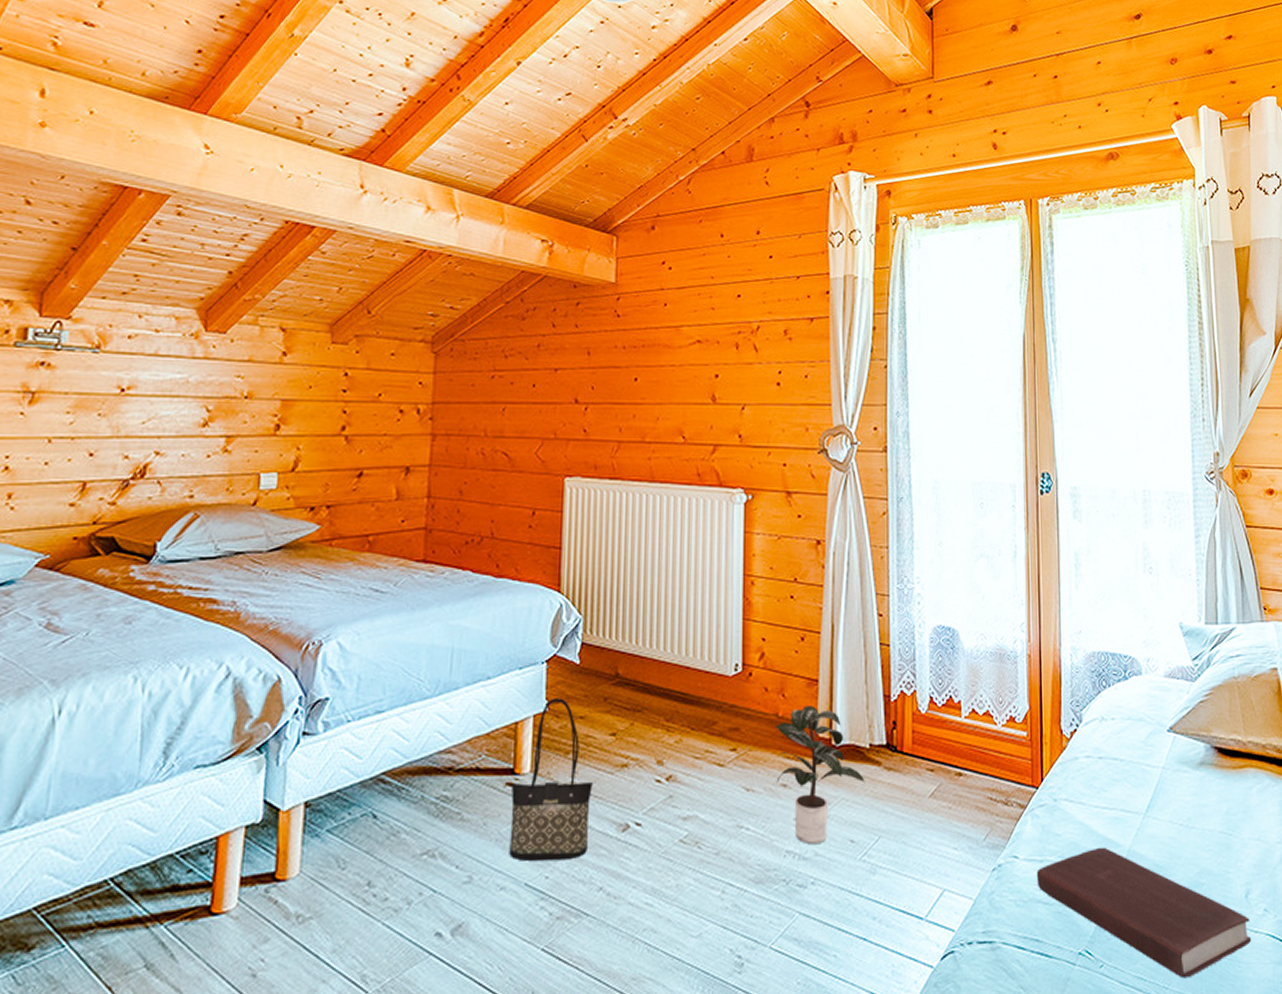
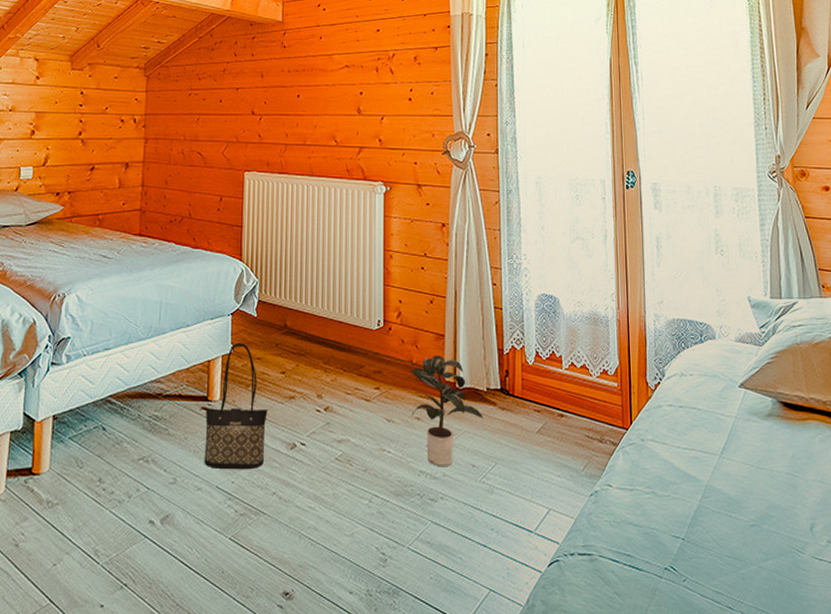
book: present [1036,847,1252,979] -> none [627,481,817,595]

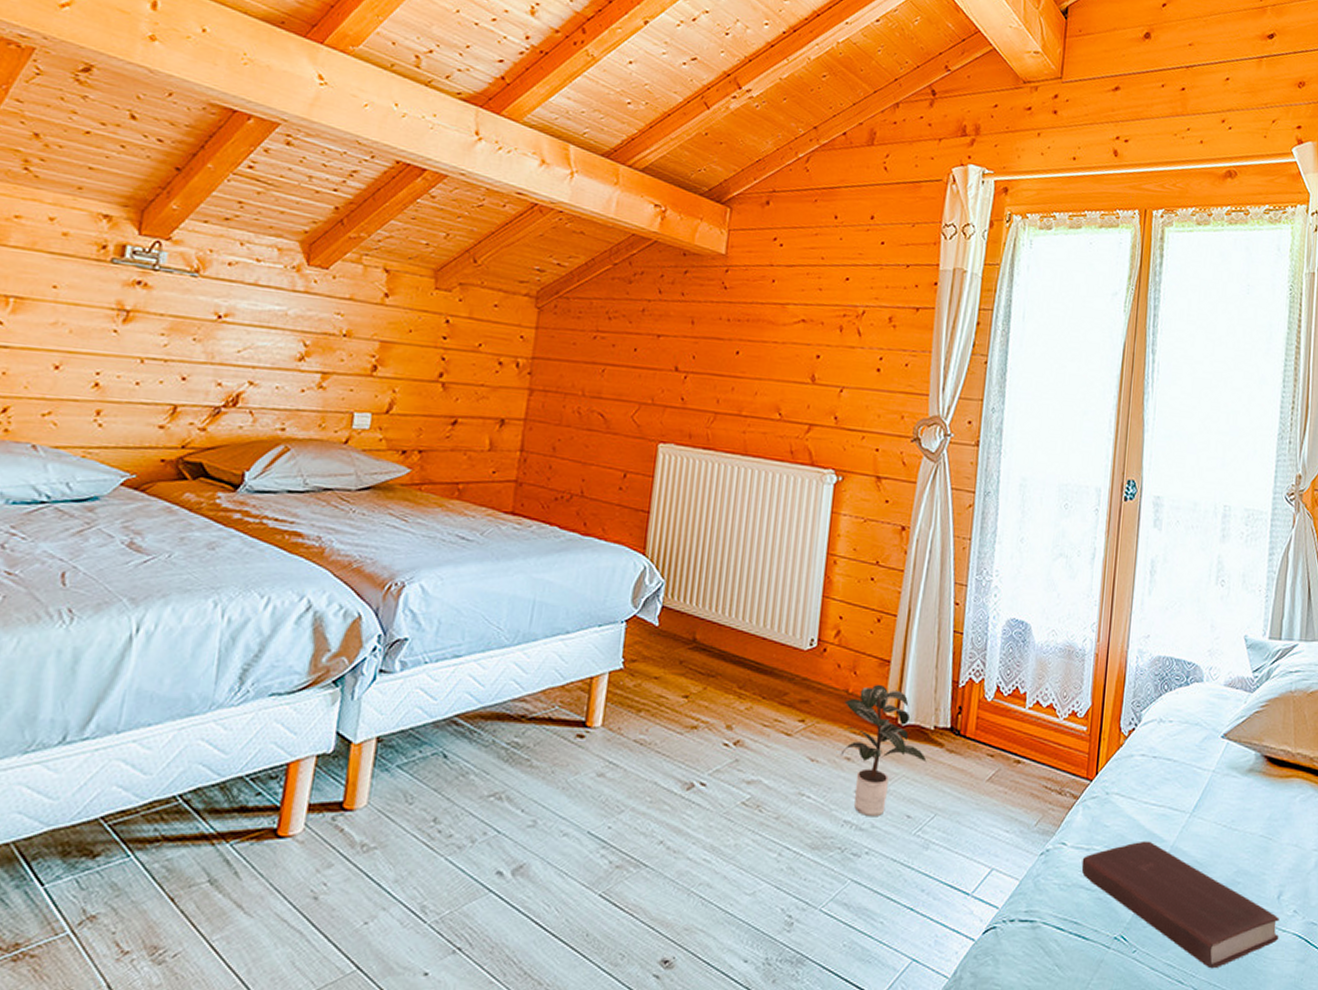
tote bag: present [204,343,267,469] -> none [574,657,662,812]
book: none [627,481,817,595] -> present [1081,841,1279,969]

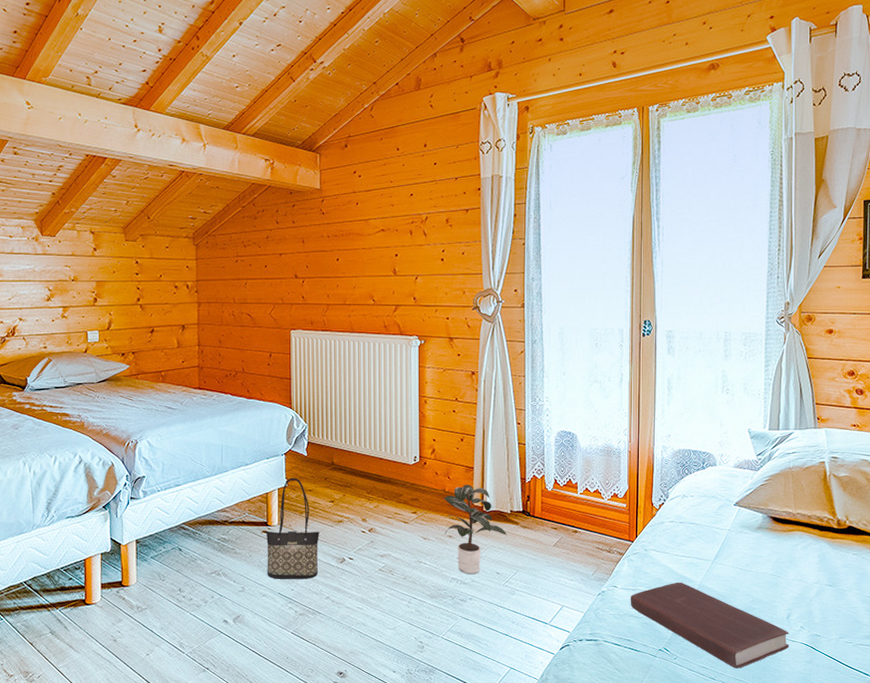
tote bag: none [574,657,662,812] -> present [265,478,320,579]

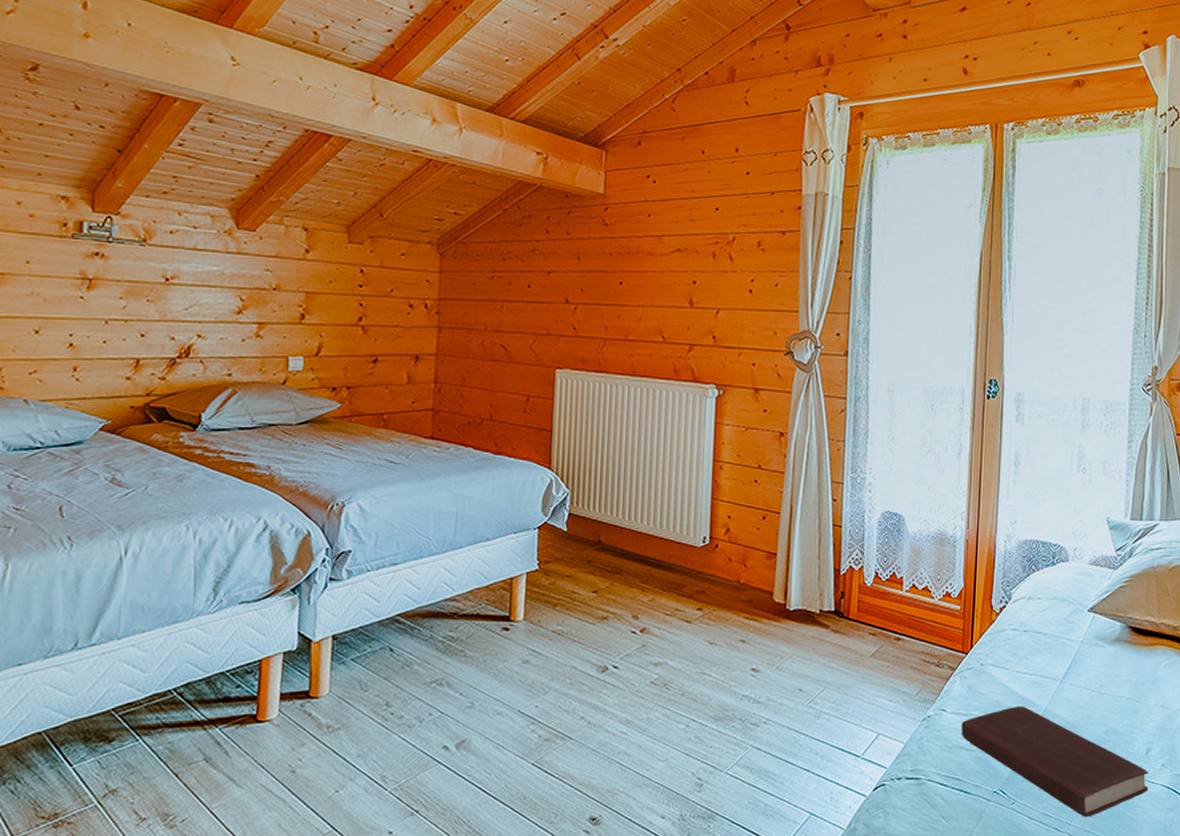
tote bag: present [265,478,320,579] -> none [505,559,577,692]
potted plant: present [443,484,507,575] -> none [736,574,814,692]

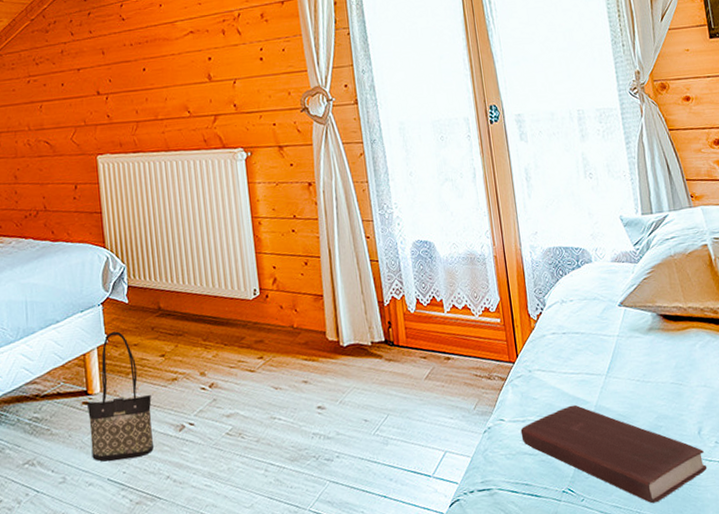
tote bag: none [505,559,577,692] -> present [86,331,154,462]

